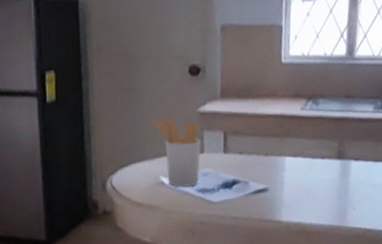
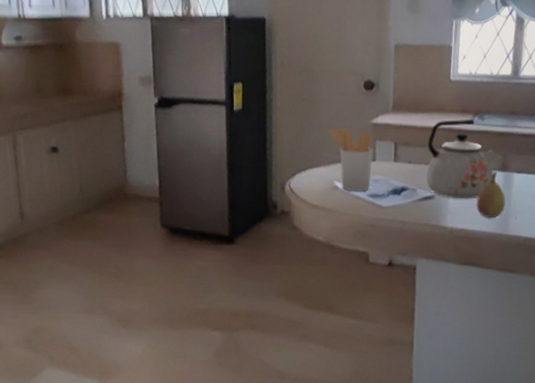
kettle: none [259,104,333,191] -> present [427,119,497,199]
fruit: none [312,159,343,209] -> present [476,171,506,218]

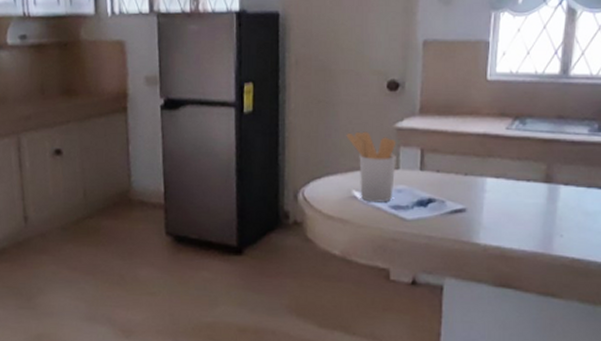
kettle: present [427,119,497,199] -> none [457,123,541,214]
fruit: present [476,171,506,218] -> none [514,182,549,235]

